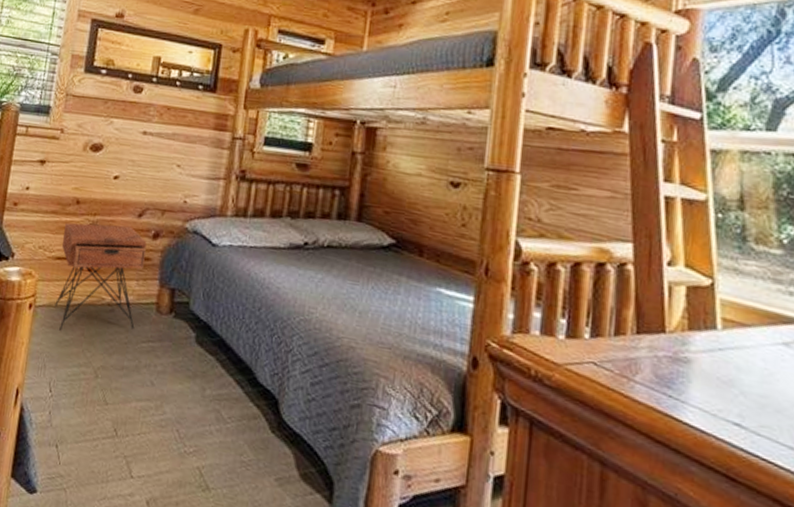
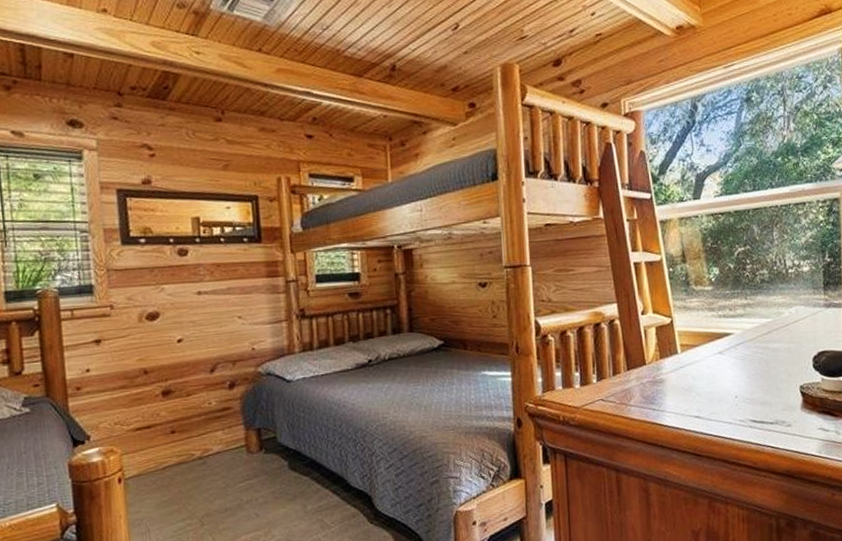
nightstand: present [54,222,147,331] -> none [136,383,230,495]

